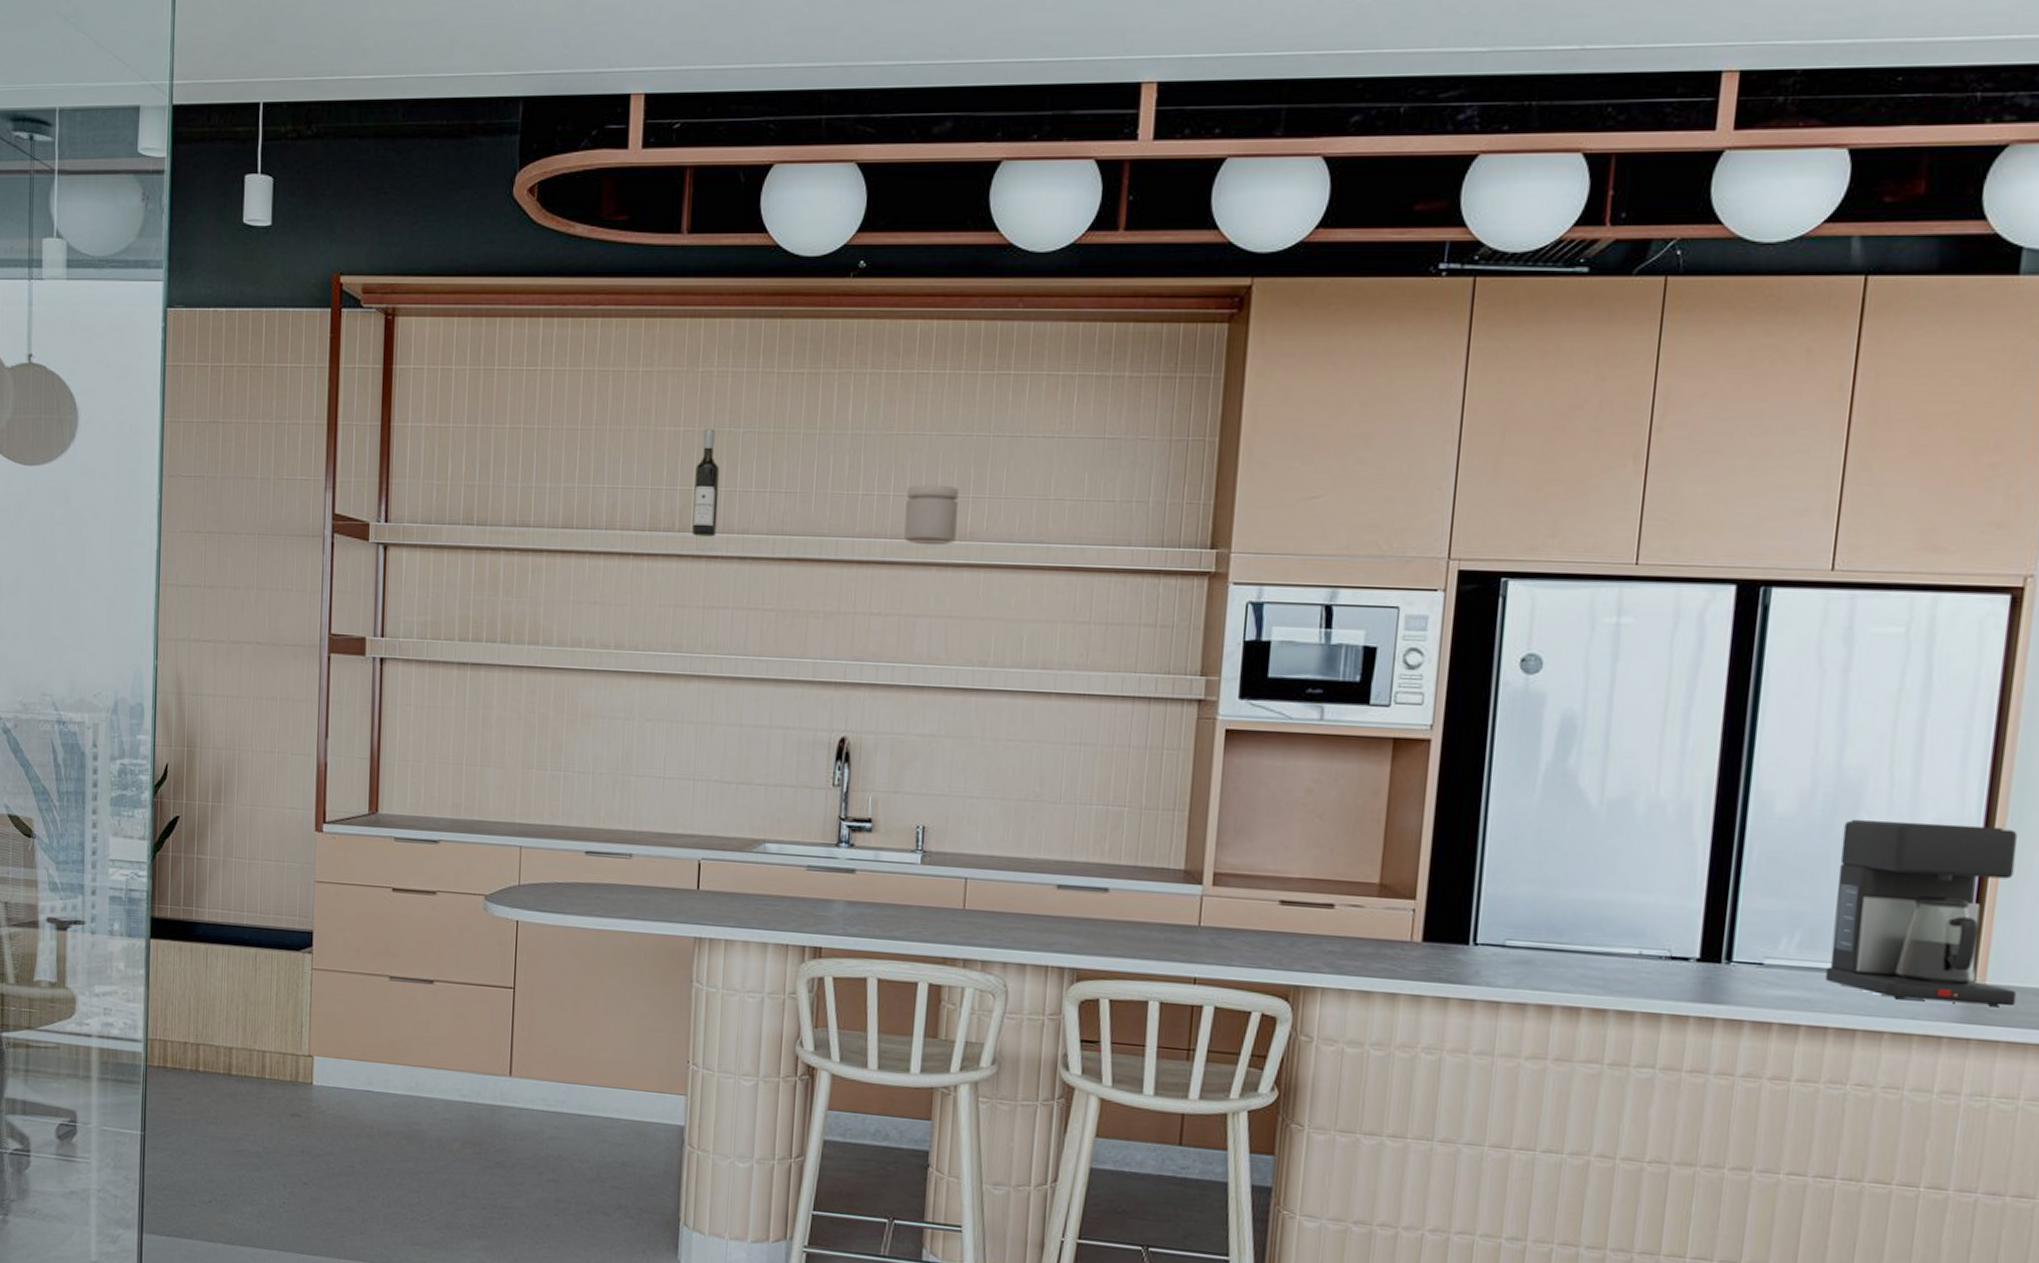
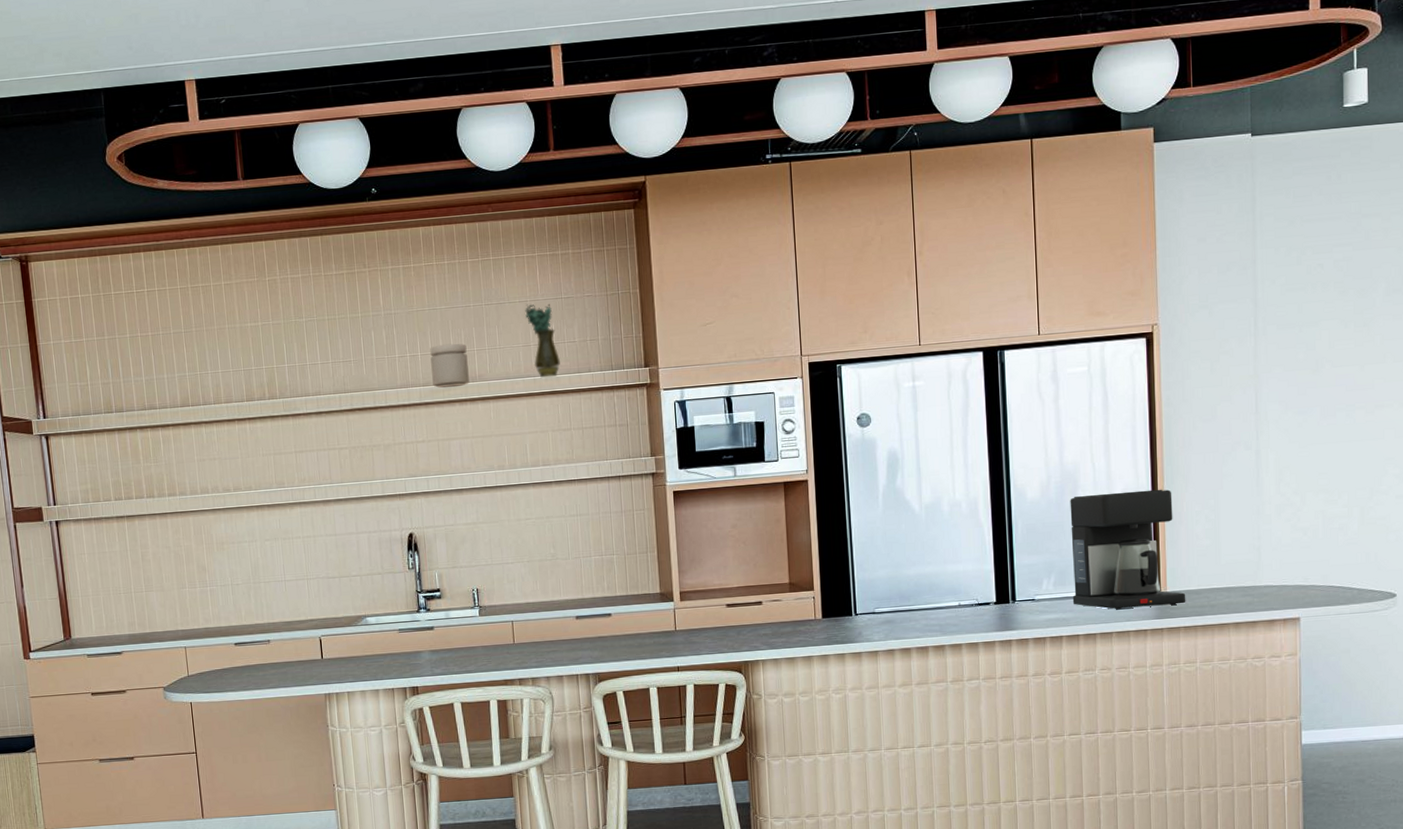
bottle: present [692,428,720,537] -> none [274,321,297,401]
vase: none [1048,441,1089,548] -> present [525,303,560,379]

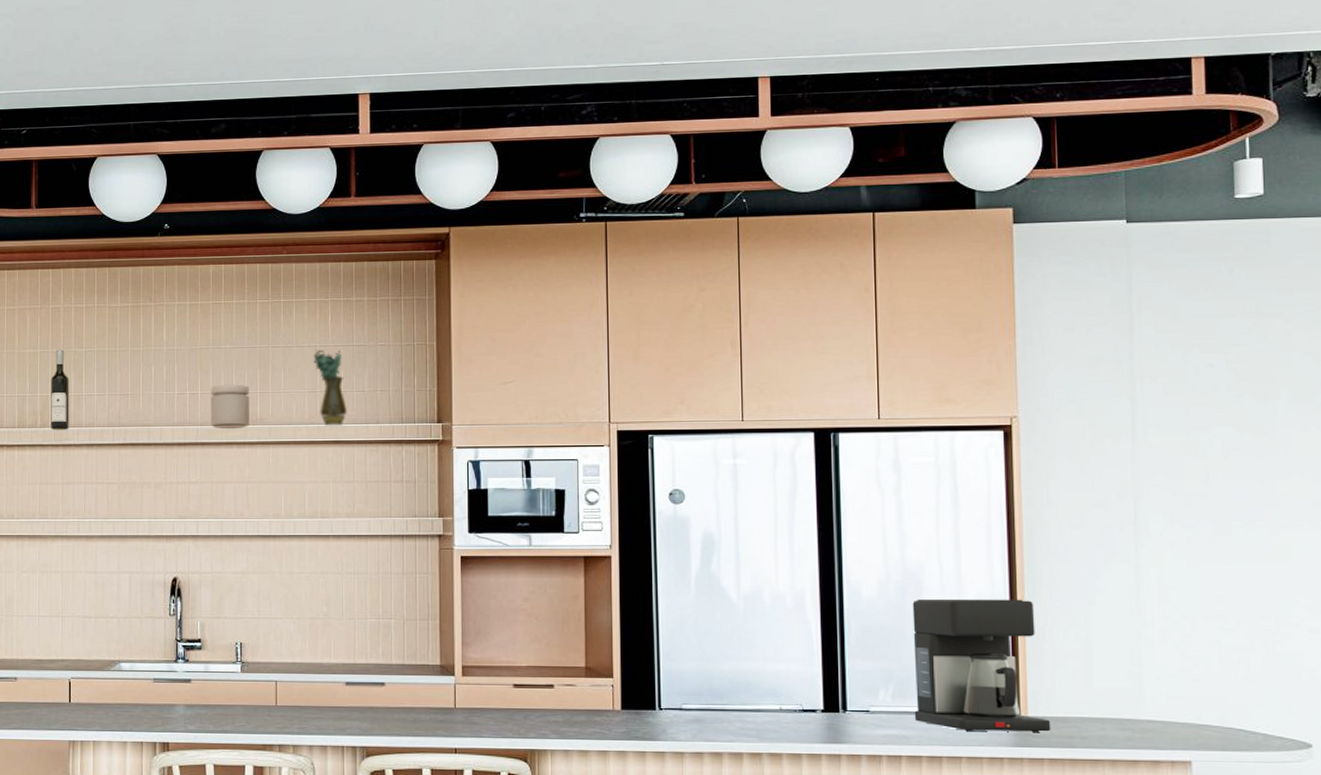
bottle: none [274,321,297,401] -> present [51,349,69,430]

